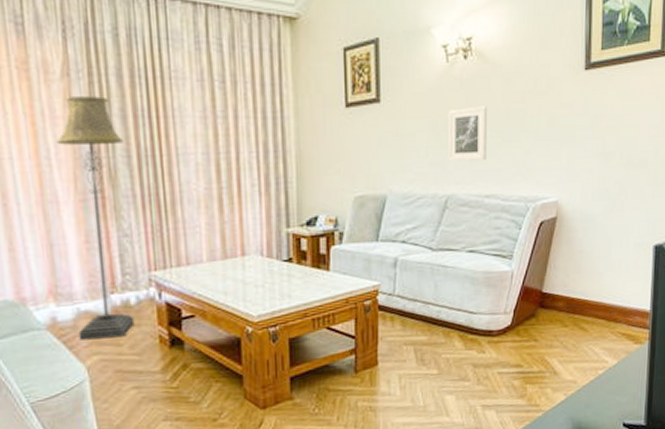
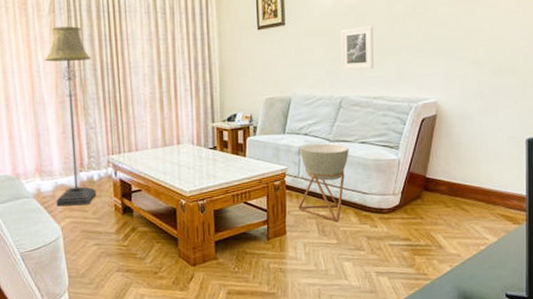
planter: none [392,252,455,348] -> present [298,143,349,221]

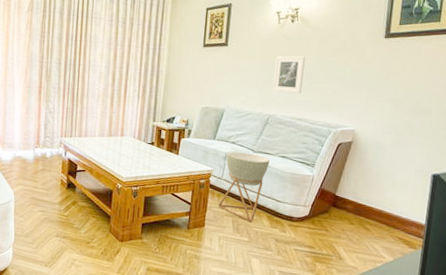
floor lamp: present [44,26,97,206] -> none [12,23,58,177]

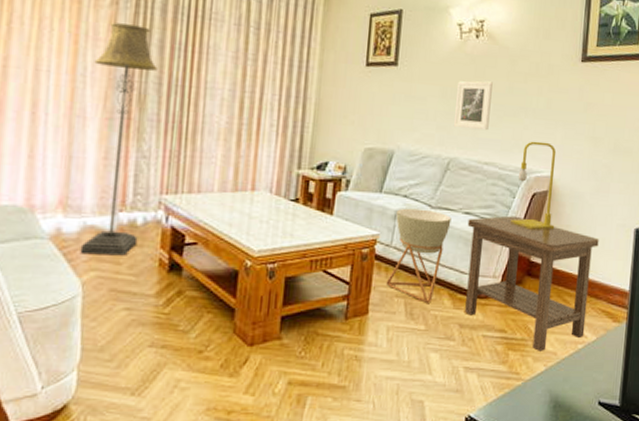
floor lamp: none [12,23,58,177] -> present [80,22,157,256]
side table: none [280,160,398,265] -> present [465,215,599,351]
table lamp: none [318,102,361,172] -> present [510,141,557,230]

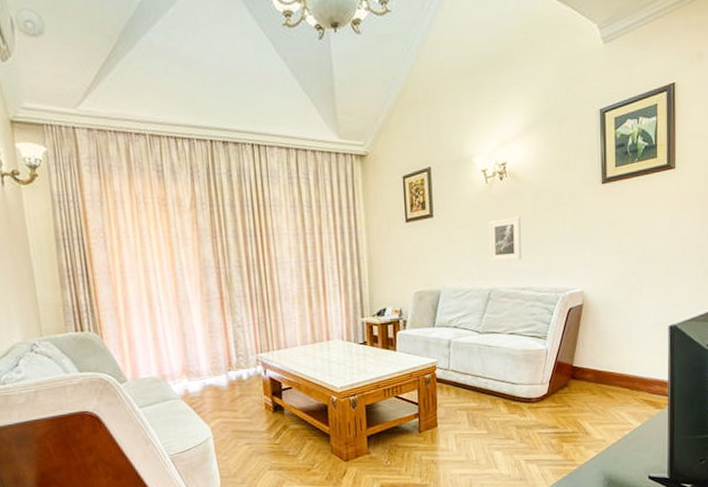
floor lamp: present [80,22,157,256] -> none [187,222,246,407]
planter: present [386,208,451,303] -> none [448,335,498,412]
side table: present [465,215,599,351] -> none [513,330,635,440]
table lamp: present [510,141,557,230] -> none [550,262,593,340]

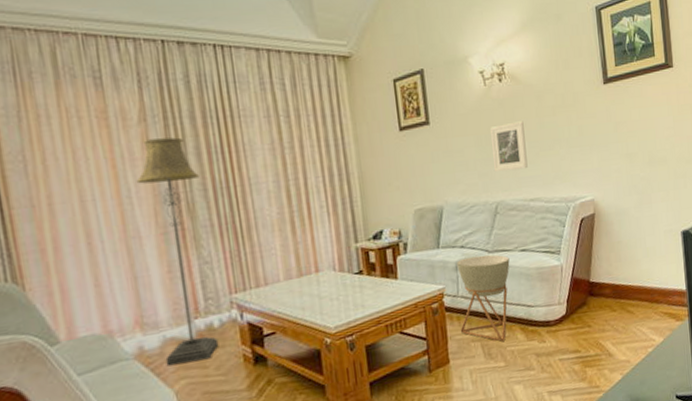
floor lamp: none [187,222,246,407] -> present [136,137,219,365]
planter: none [448,335,498,412] -> present [457,254,510,342]

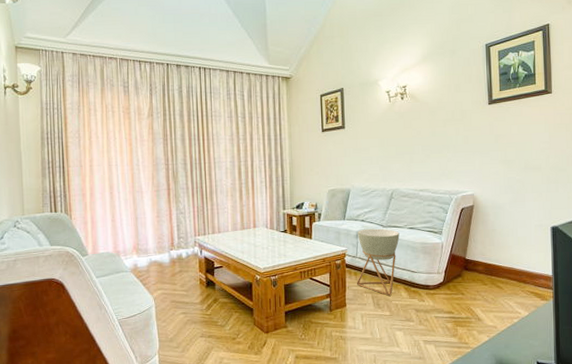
floor lamp: present [136,137,219,365] -> none [143,128,185,280]
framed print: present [490,121,528,171] -> none [392,130,420,167]

